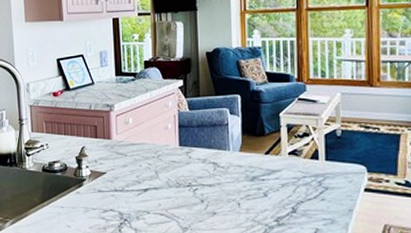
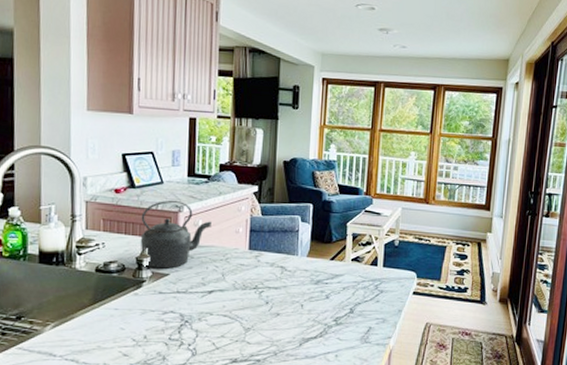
kettle: none [77,101,141,167] -> present [140,201,211,269]

